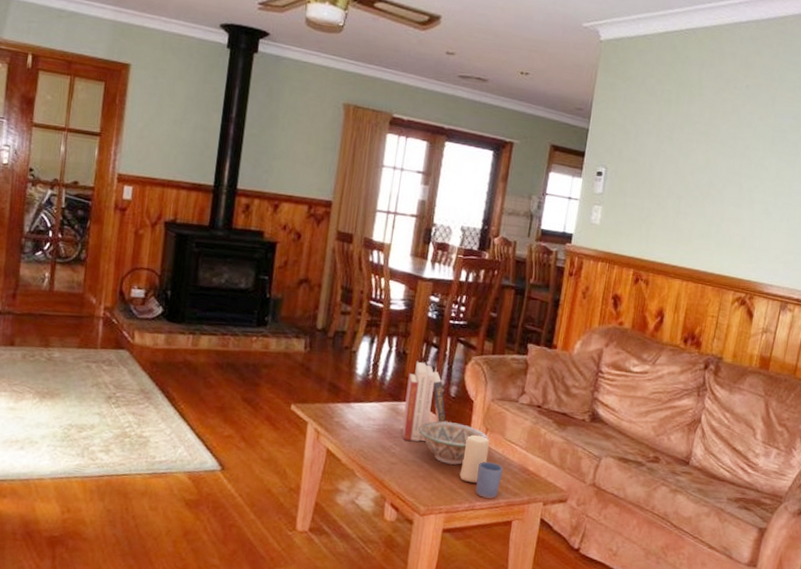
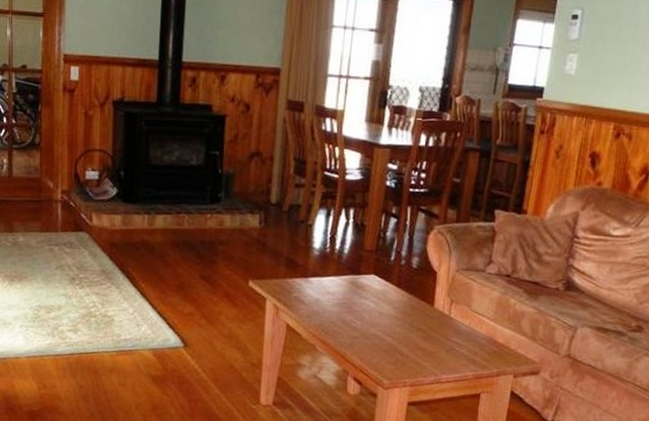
books: present [402,361,446,442] -> none [362,232,408,315]
decorative bowl: present [418,421,489,465] -> none [380,293,455,339]
candle: present [459,434,490,484] -> none [424,306,455,356]
mug: present [475,461,504,499] -> none [441,333,470,372]

